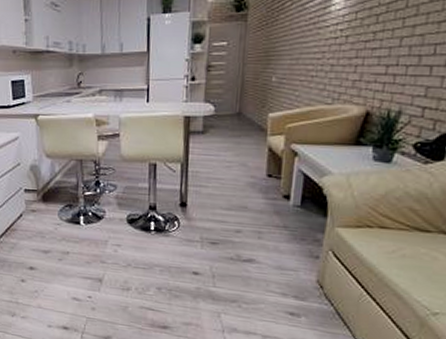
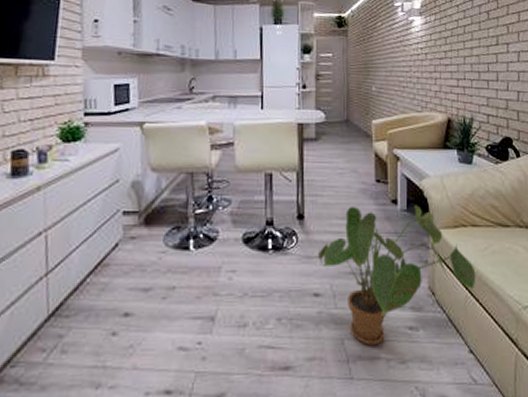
house plant: none [199,199,377,323] -> present [318,205,476,346]

